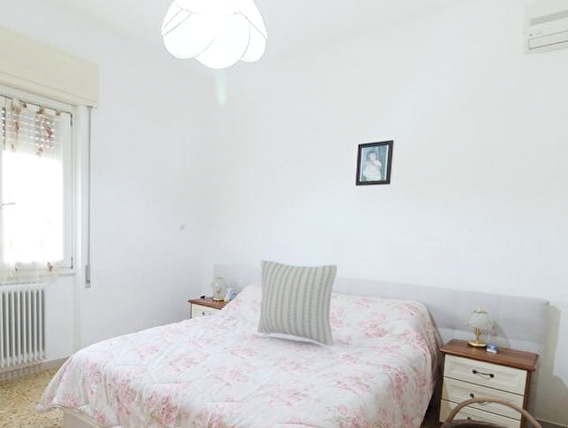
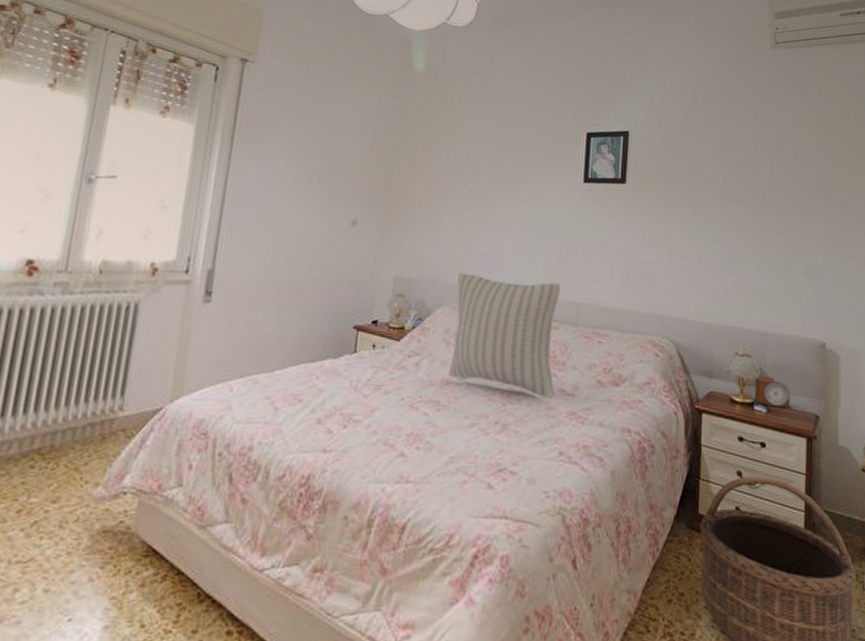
alarm clock: none [488,326,517,350] -> present [755,375,790,408]

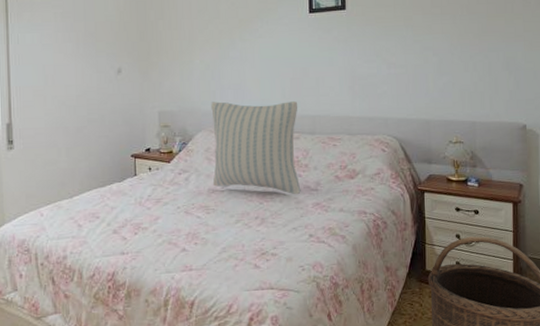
alarm clock: present [755,375,790,408] -> none [467,157,498,182]

